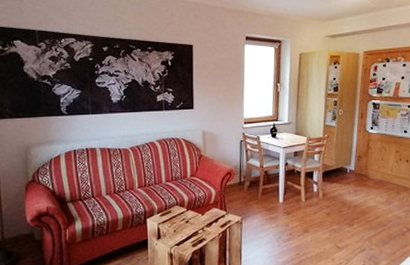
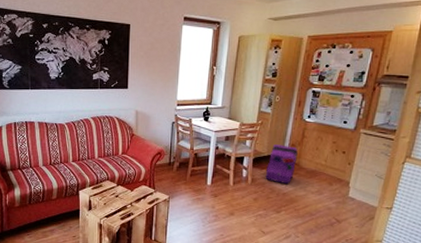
backpack: none [335,157,365,197] -> present [265,144,298,185]

